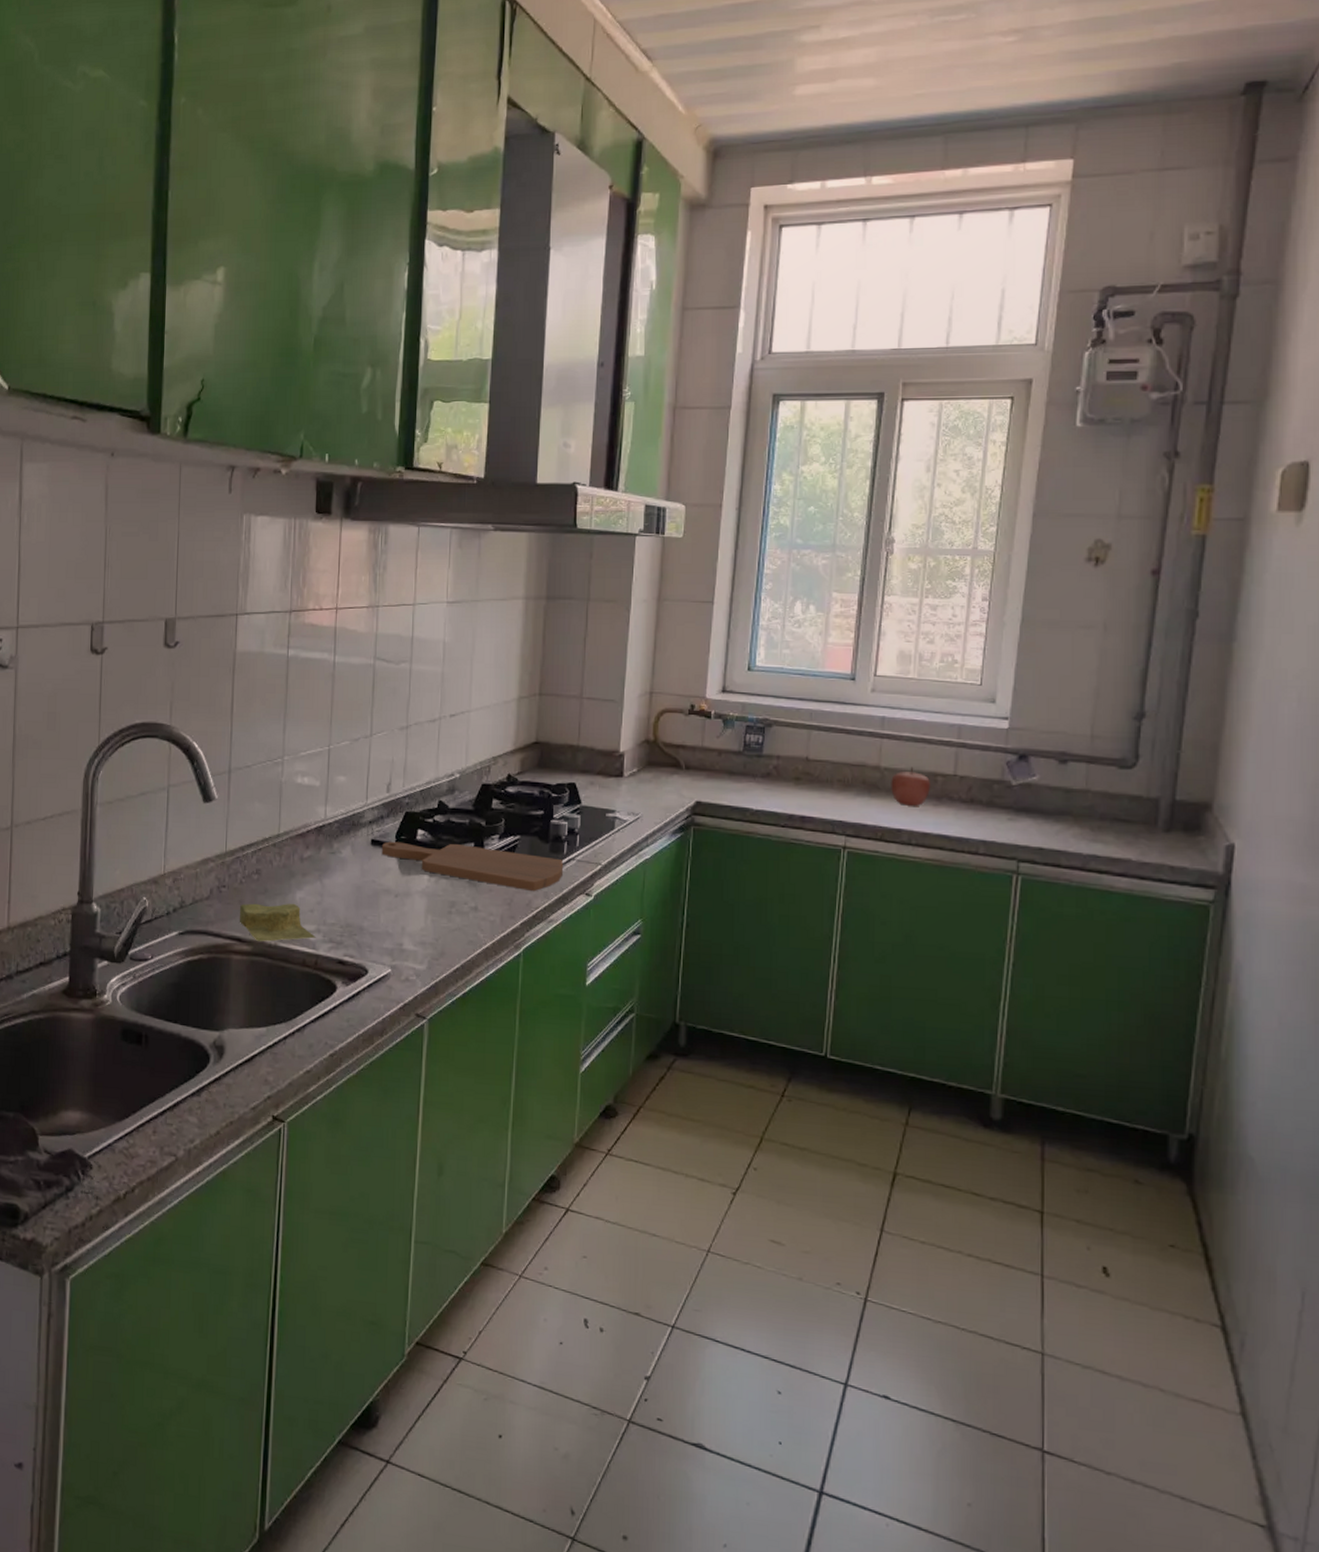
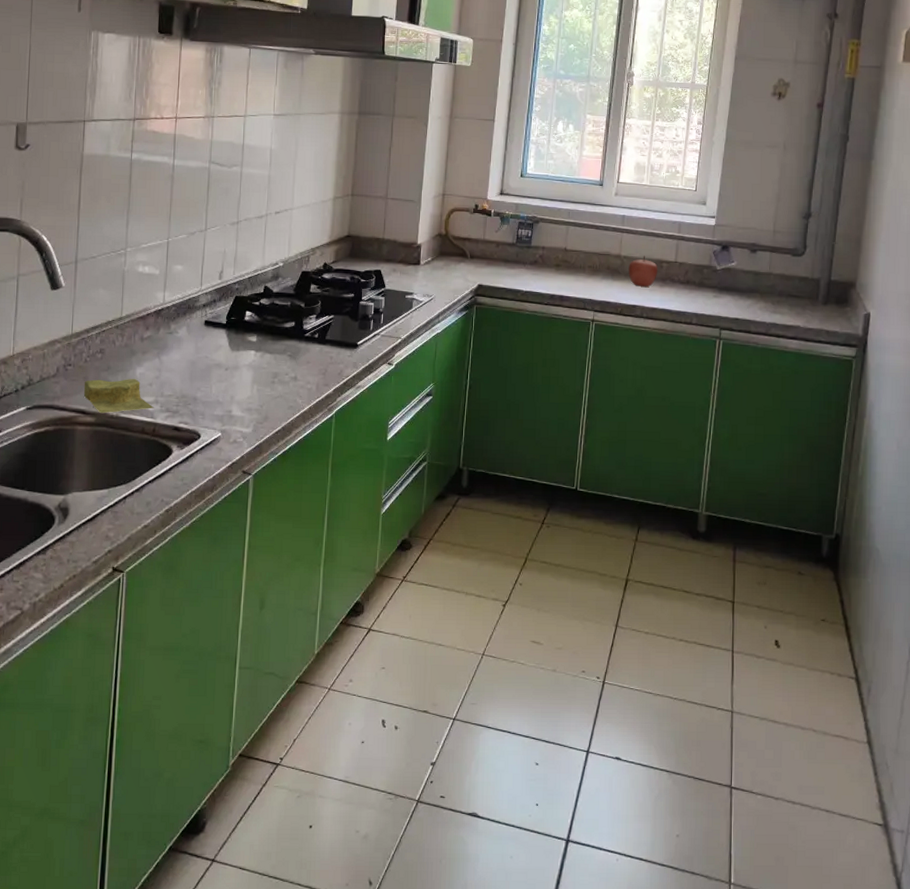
cutting board: present [381,841,564,892] -> none [213,322,370,363]

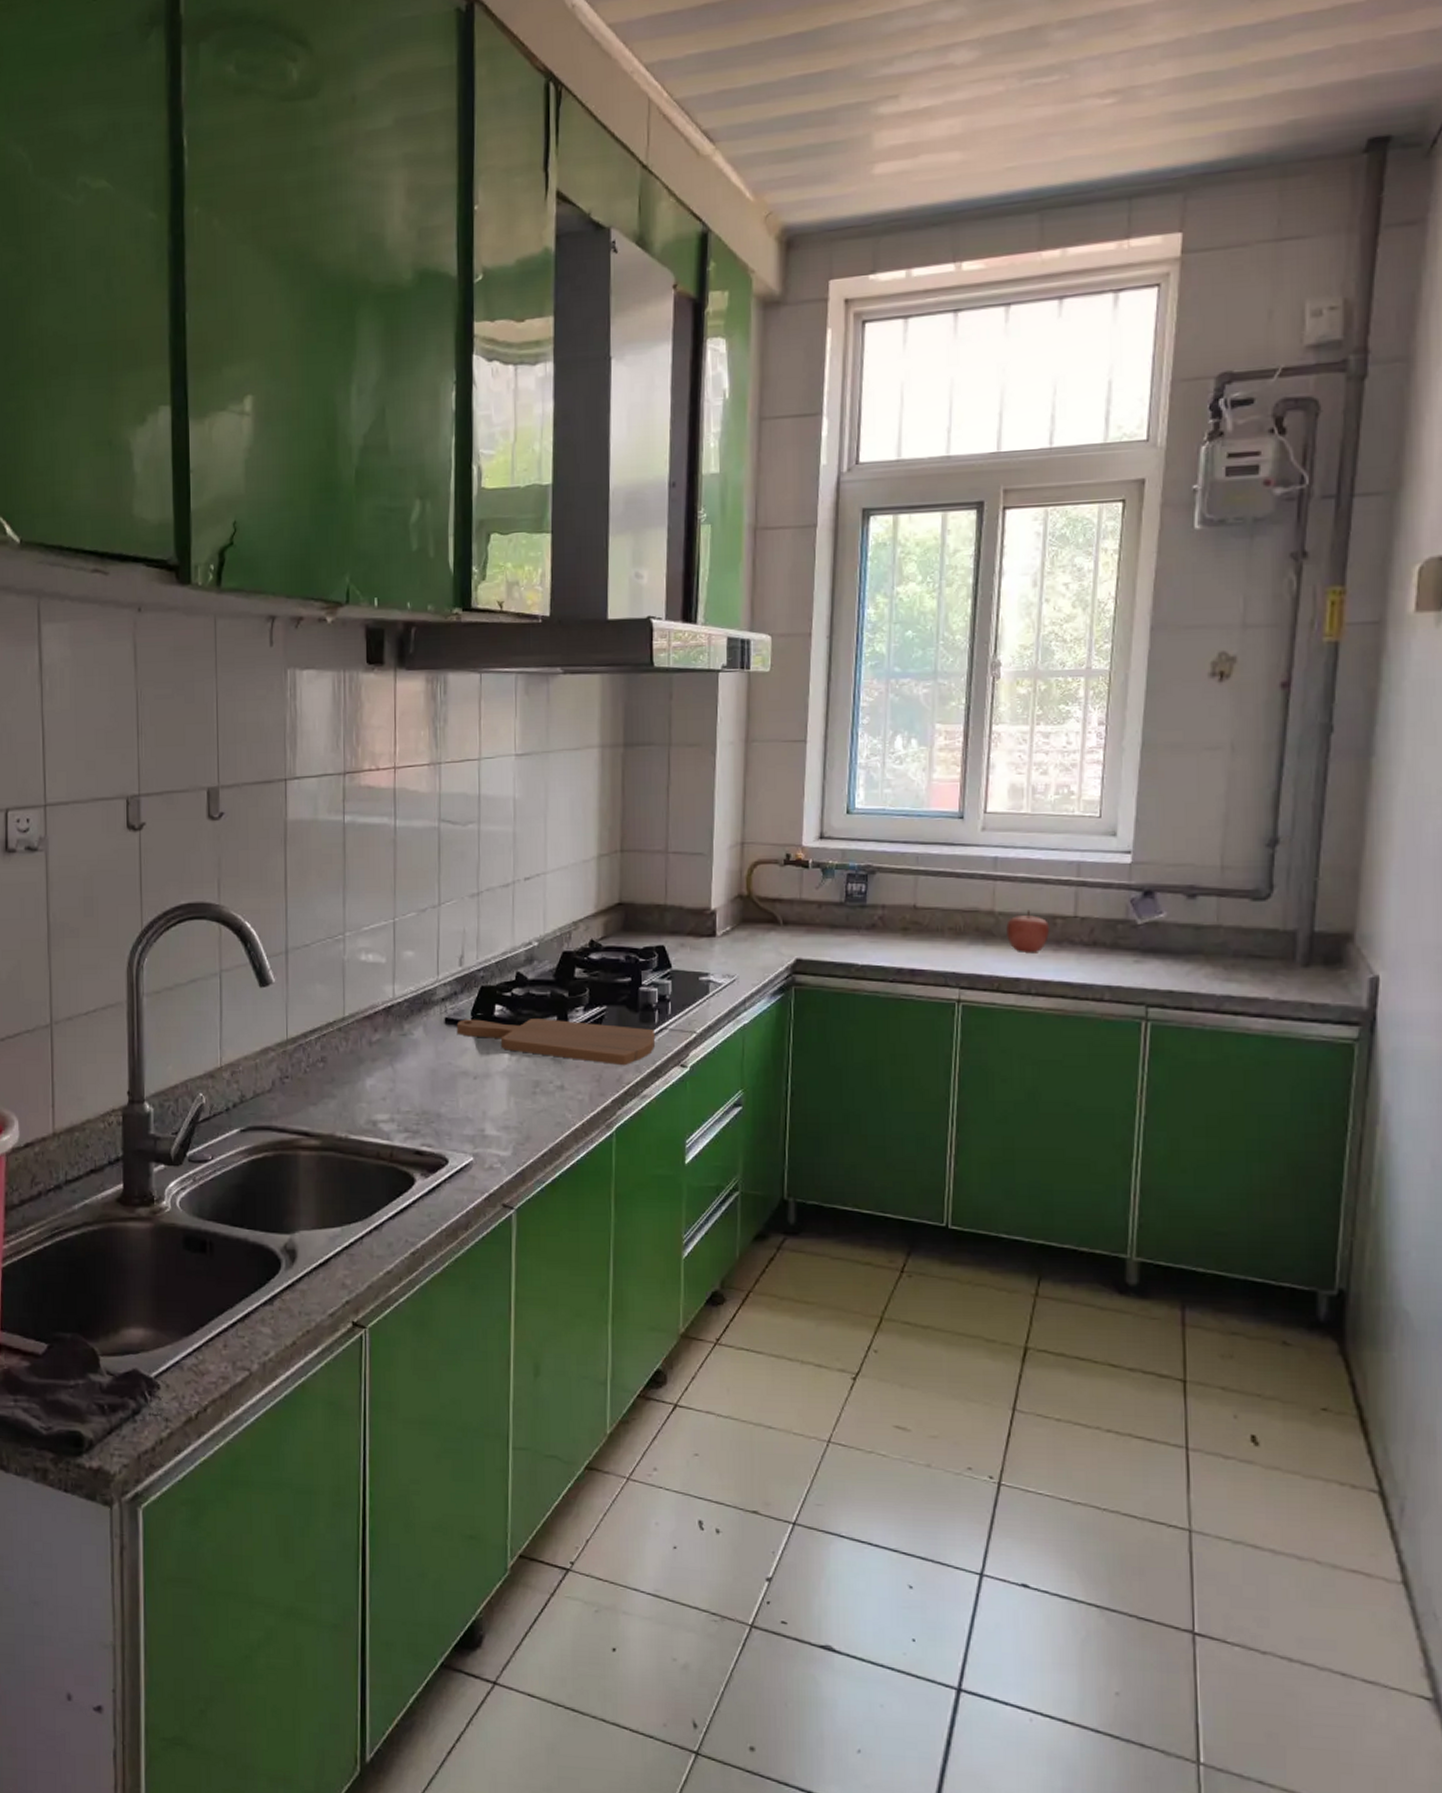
sponge: present [84,378,154,413] -> none [305,1091,390,1134]
cutting board: none [213,322,370,363] -> present [456,1019,656,1066]

